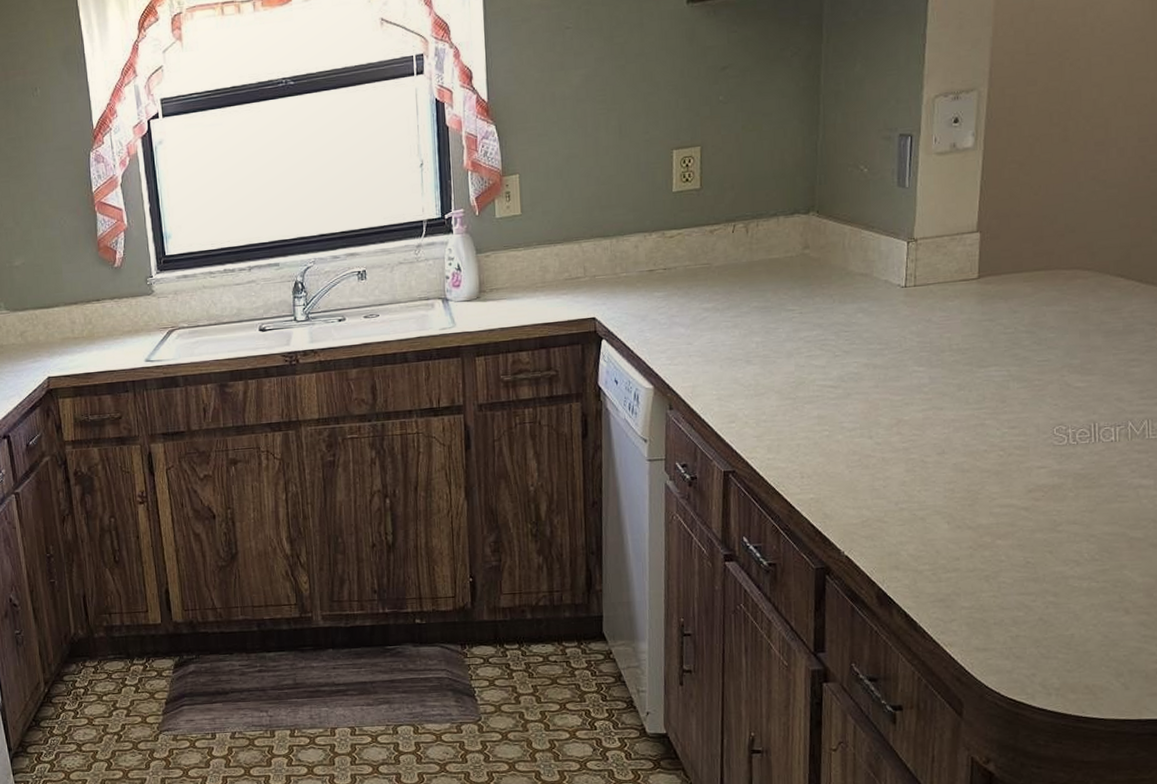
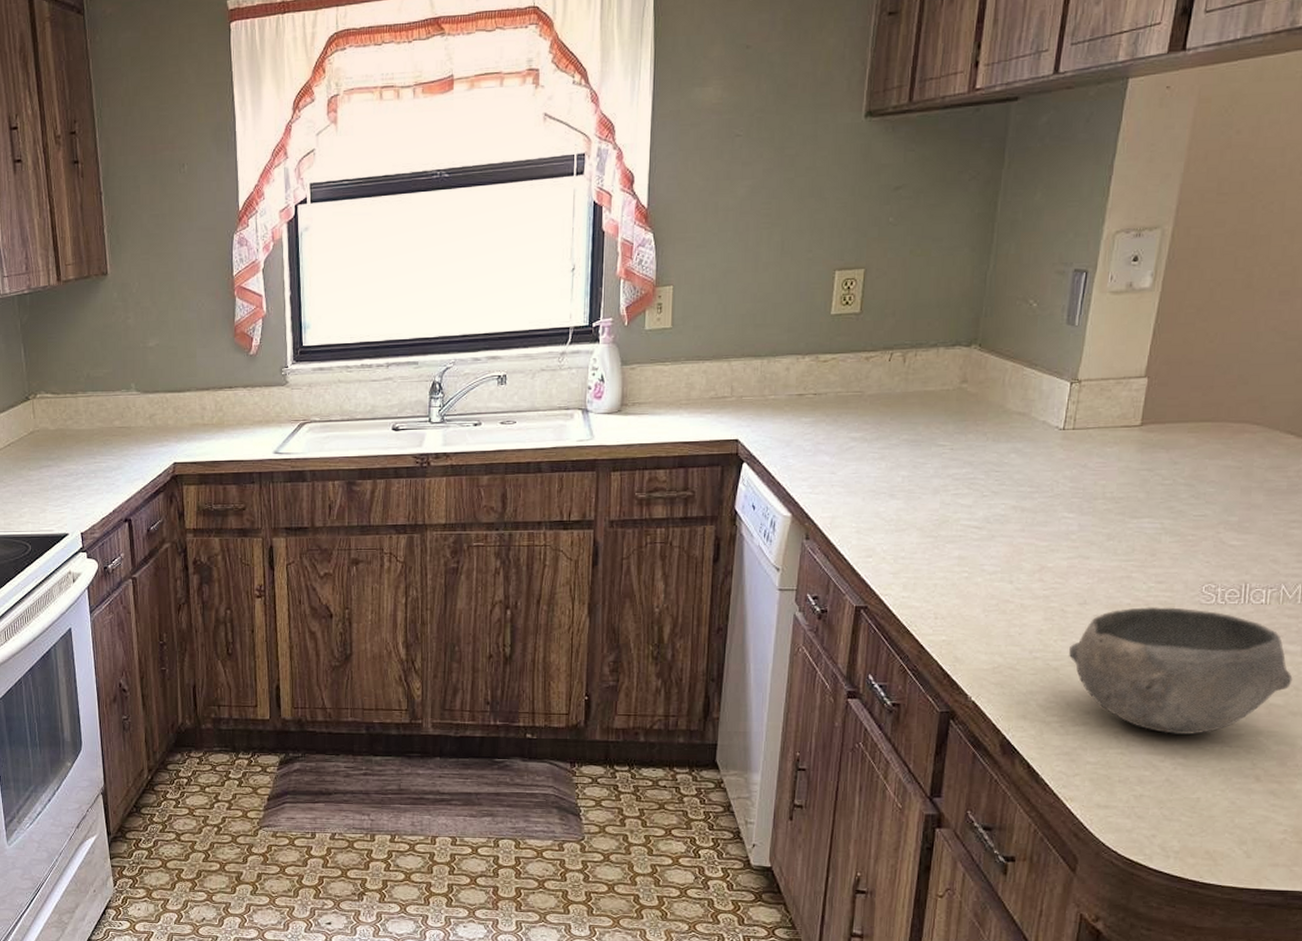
bowl: none [933,450,1149,574] -> present [1069,607,1293,734]

